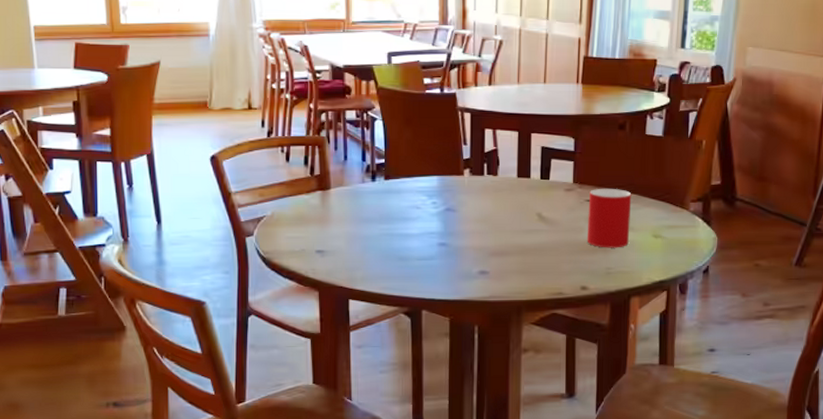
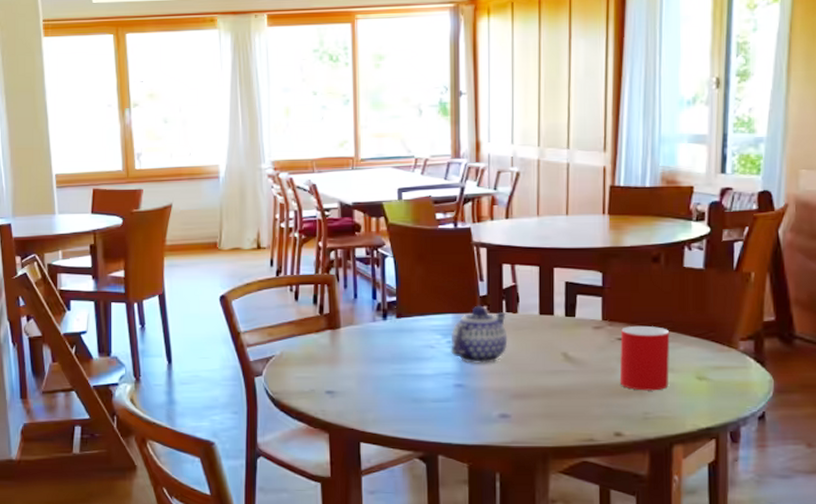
teapot: none [435,168,488,225] -> present [450,305,508,365]

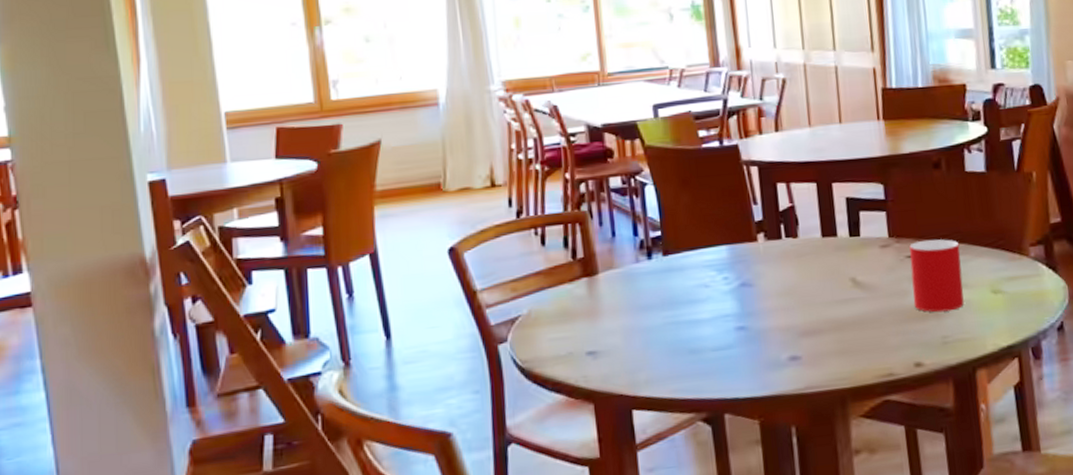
teapot: present [450,305,508,365] -> none [726,232,791,301]

